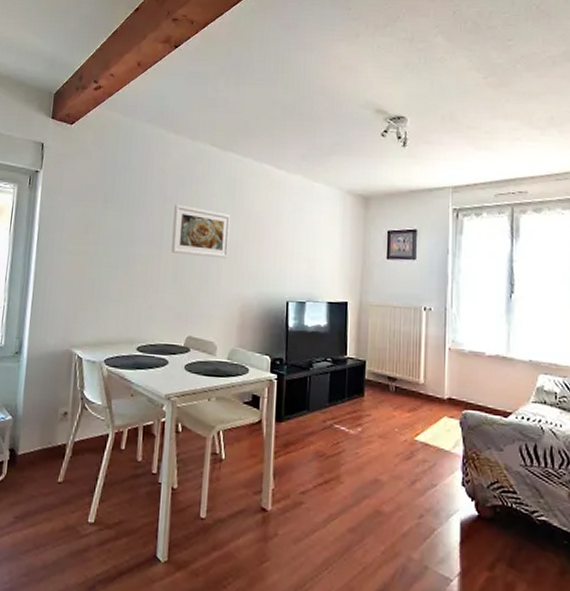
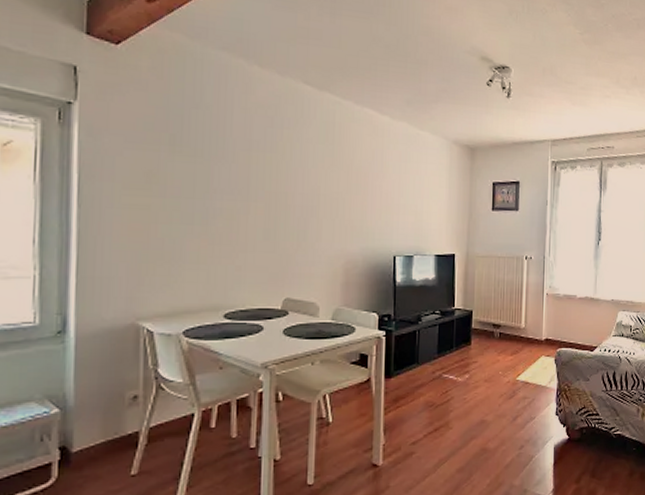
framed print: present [171,204,231,259] -> none [261,150,331,212]

